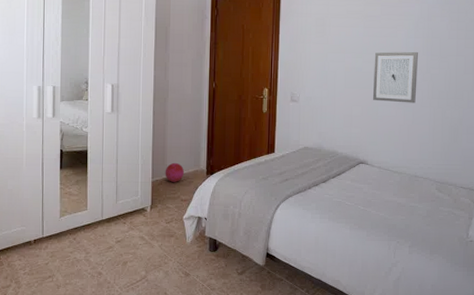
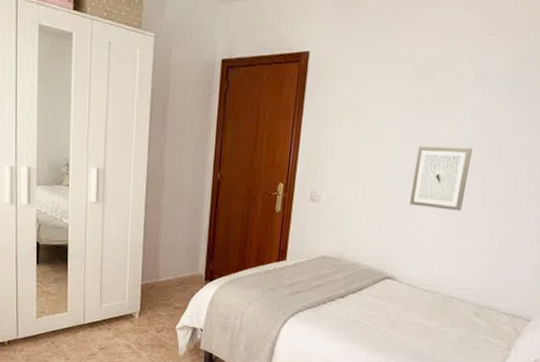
ball: present [165,162,185,182] -> none [156,264,180,287]

